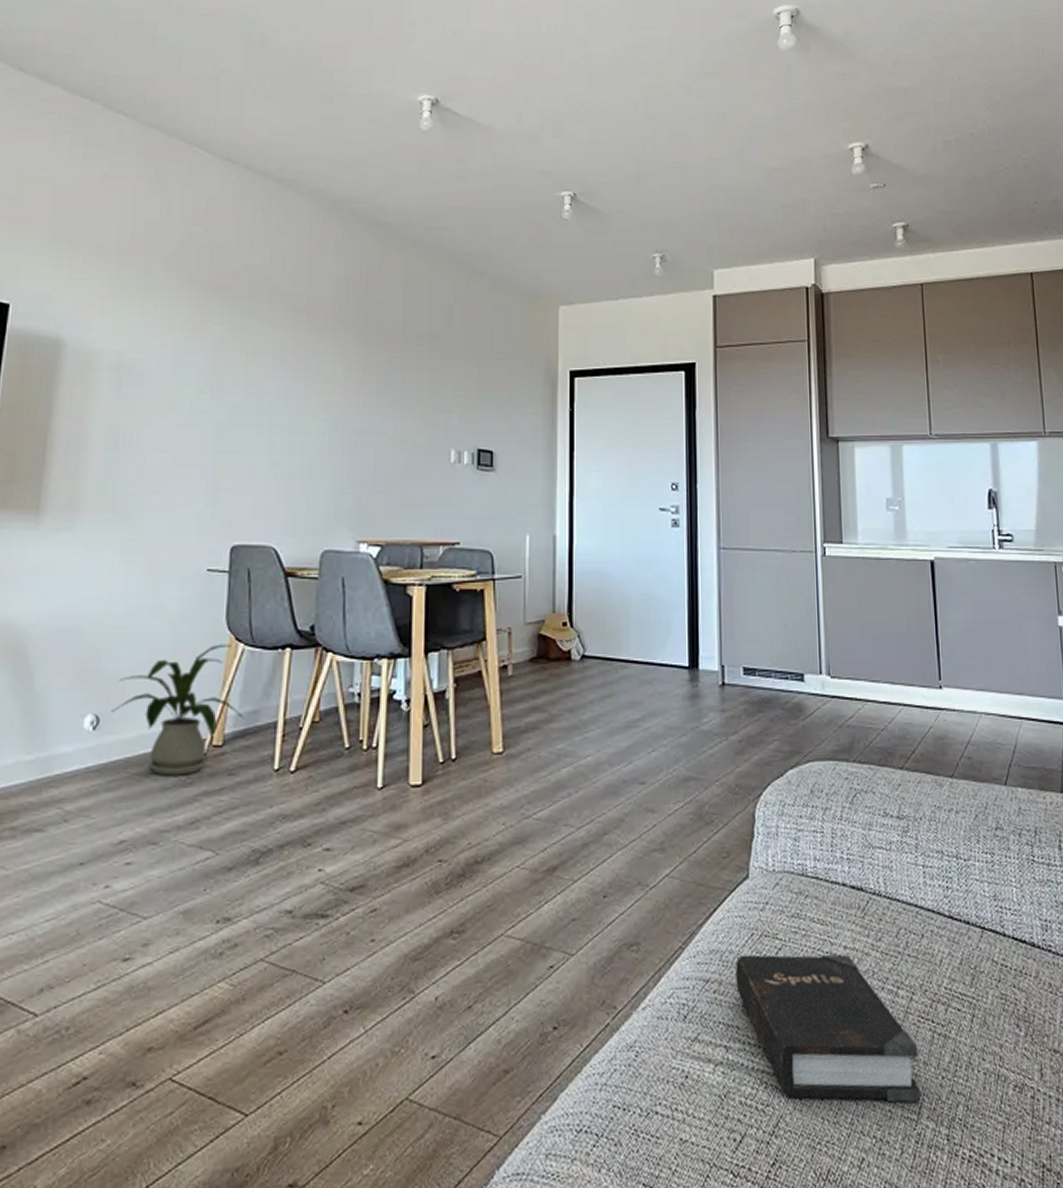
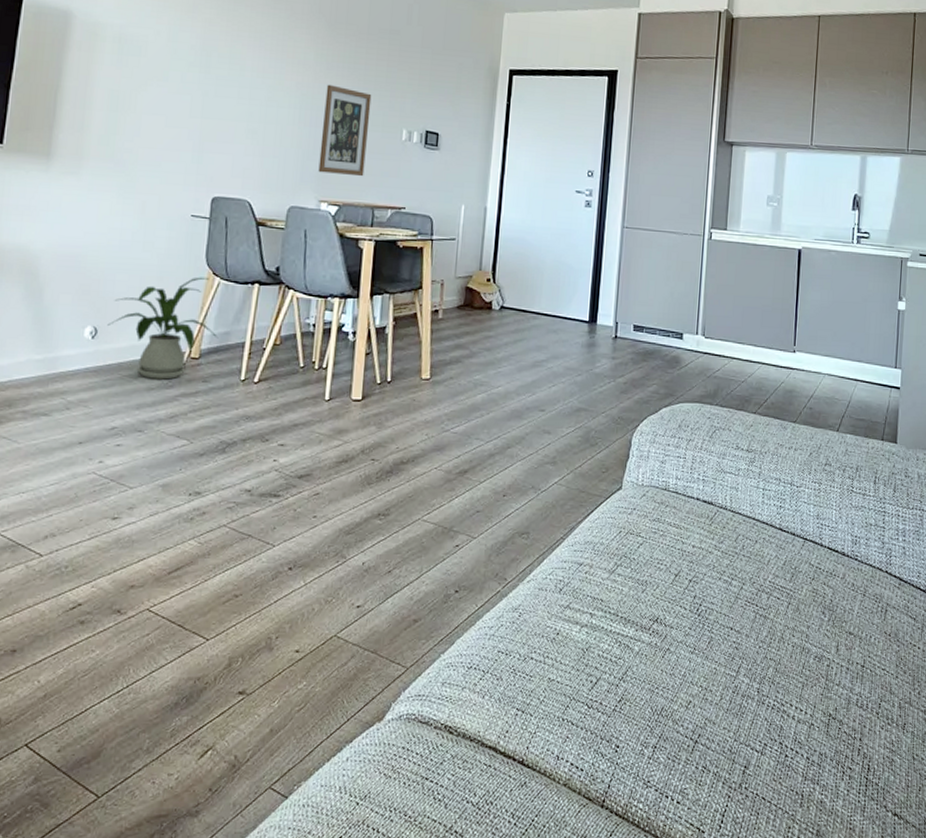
wall art: none [354,403,412,509] -> present [318,84,372,177]
hardback book: present [736,954,922,1103] -> none [603,547,743,664]

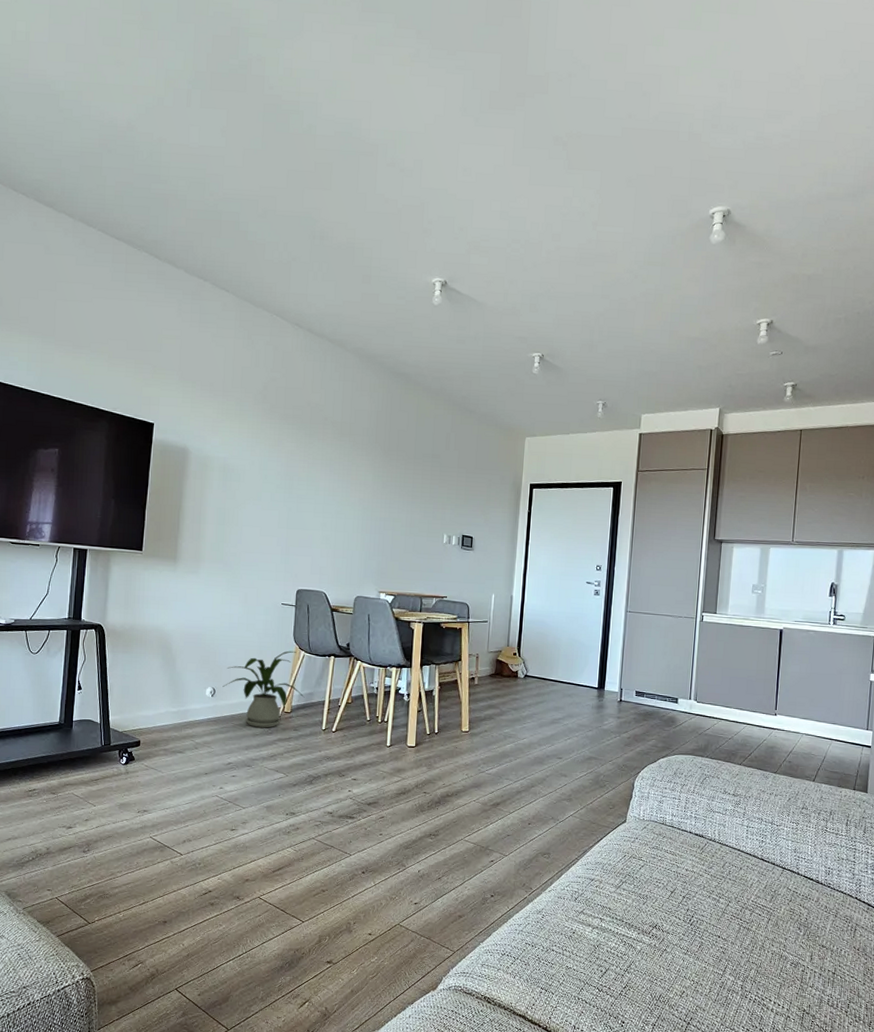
wall art: present [318,84,372,177] -> none [378,500,419,573]

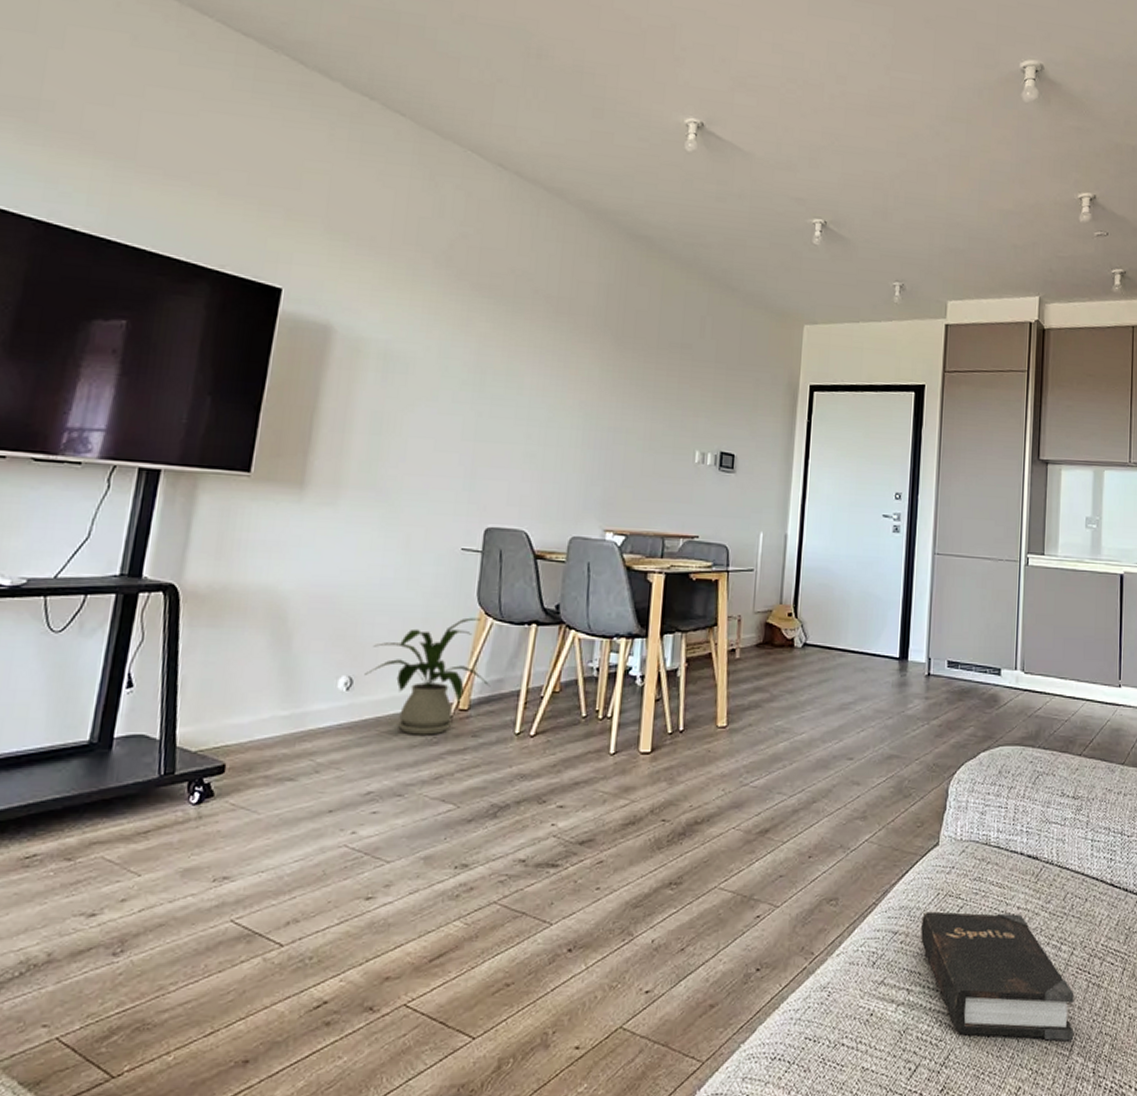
hardback book: none [611,867,729,965] -> present [921,911,1074,1041]

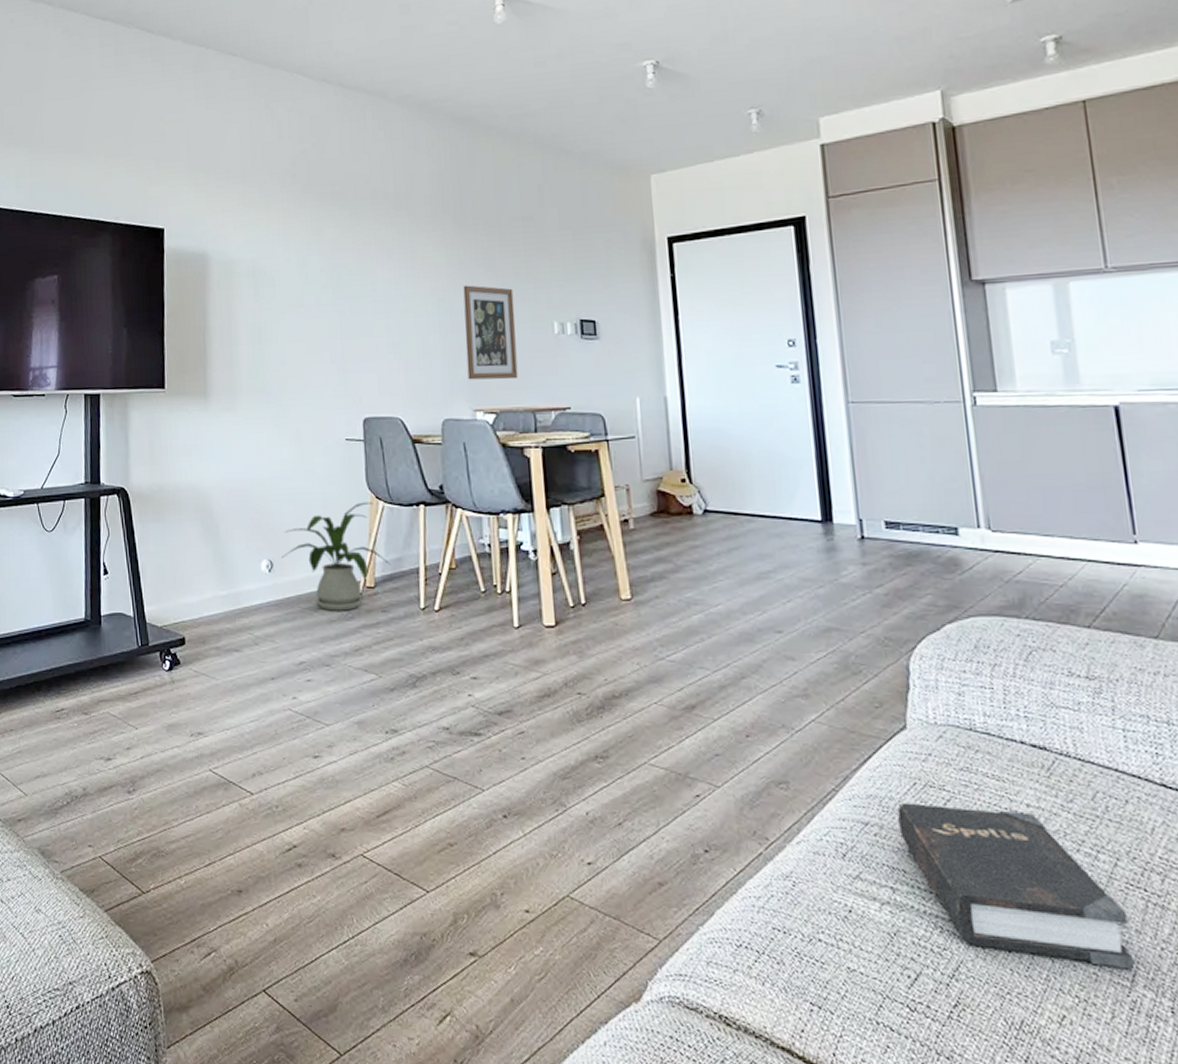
wall art: none [603,403,662,503] -> present [463,285,518,380]

